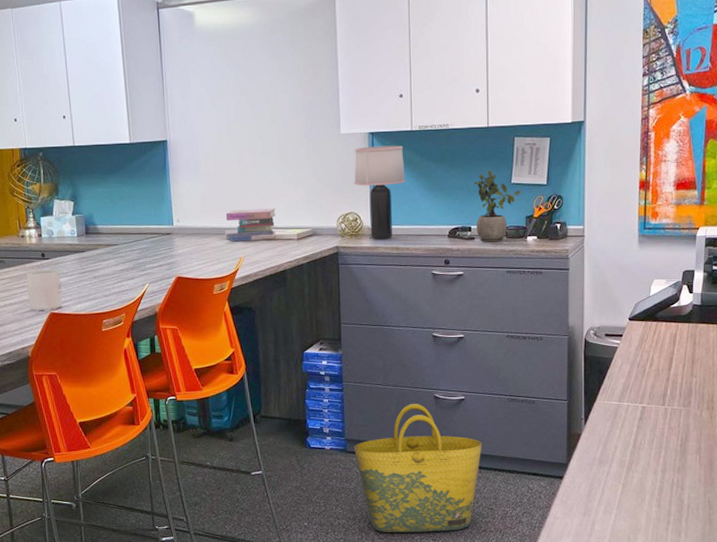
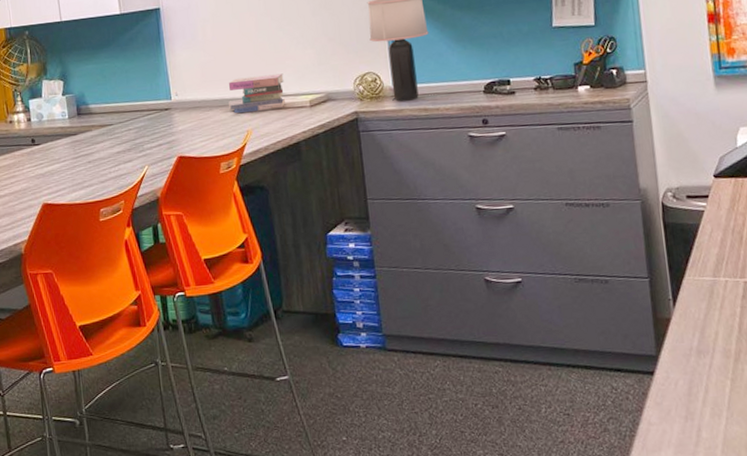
mug: present [26,269,63,311] -> none [16,155,56,203]
tote bag: present [354,404,482,533] -> none [394,289,549,447]
potted plant: present [473,169,521,244] -> none [507,13,565,98]

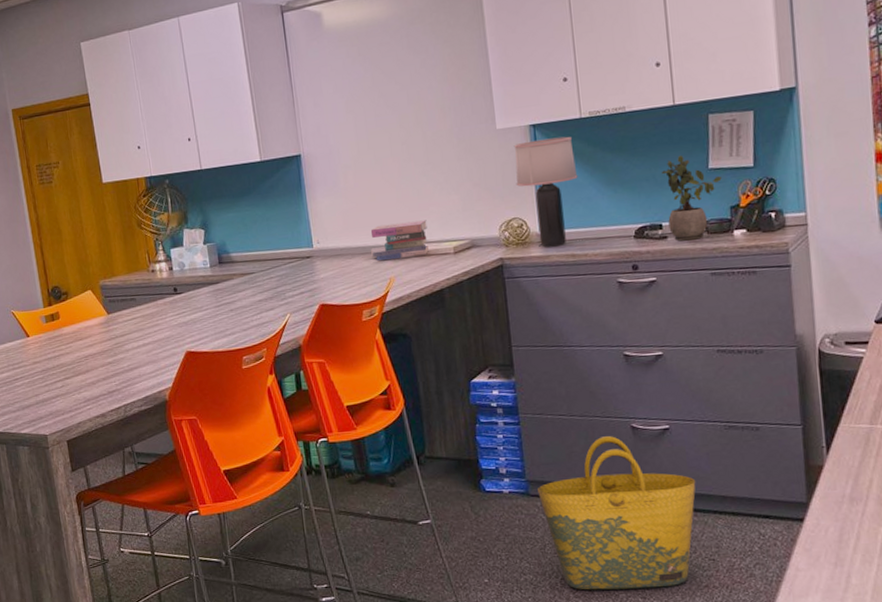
tote bag: none [394,289,549,447] -> present [538,436,696,590]
potted plant: none [507,13,565,98] -> present [661,155,722,242]

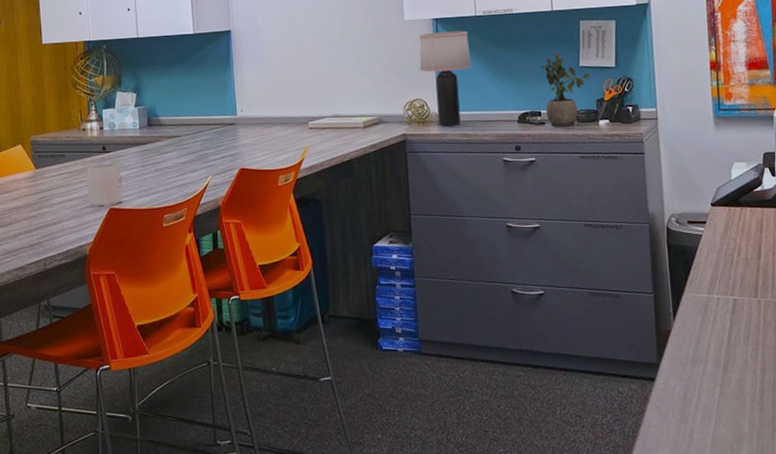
mug: none [159,304,199,351] -> present [86,163,123,207]
books: present [370,220,429,262] -> none [289,96,341,131]
tote bag: present [538,436,696,590] -> none [429,300,566,445]

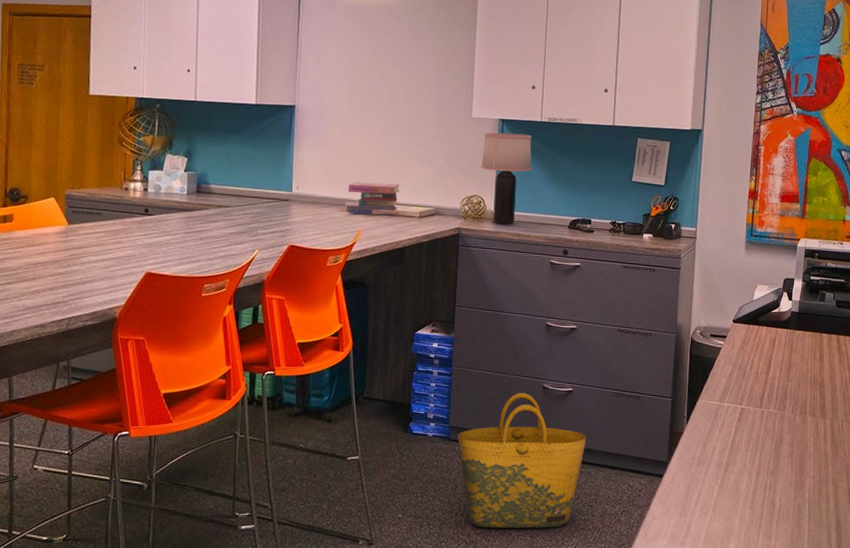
mug: present [86,163,123,207] -> none [123,226,163,270]
books: none [289,96,341,131] -> present [345,182,400,215]
tote bag: none [429,300,566,445] -> present [458,393,587,528]
potted plant: present [540,53,590,128] -> none [596,166,640,238]

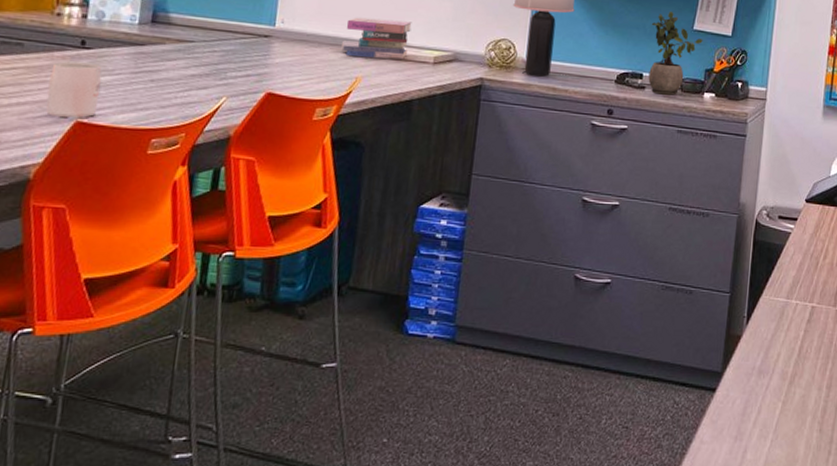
mug: none [123,226,163,270] -> present [46,61,102,118]
tote bag: present [458,393,587,528] -> none [464,284,626,456]
potted plant: none [596,166,640,238] -> present [648,11,703,96]

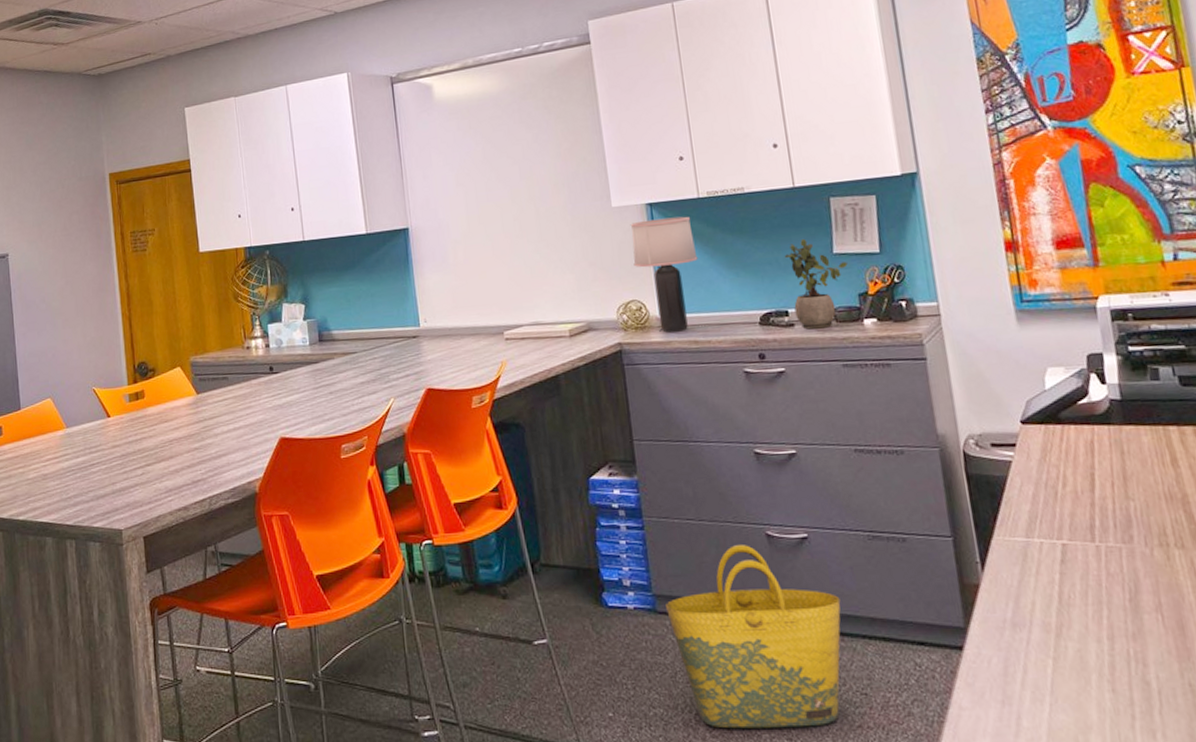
mug: present [46,61,102,118] -> none [252,385,294,437]
books: present [342,17,412,60] -> none [481,300,543,343]
tote bag: none [464,284,626,456] -> present [666,545,841,729]

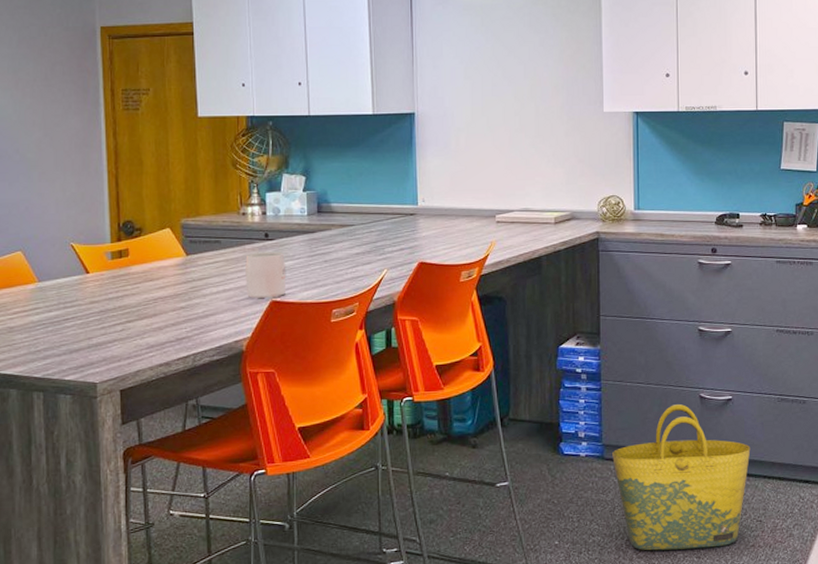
mug: none [252,385,294,437] -> present [245,251,287,299]
table lamp: present [630,216,698,334] -> none [617,126,672,227]
potted plant: present [784,238,848,331] -> none [742,154,791,232]

